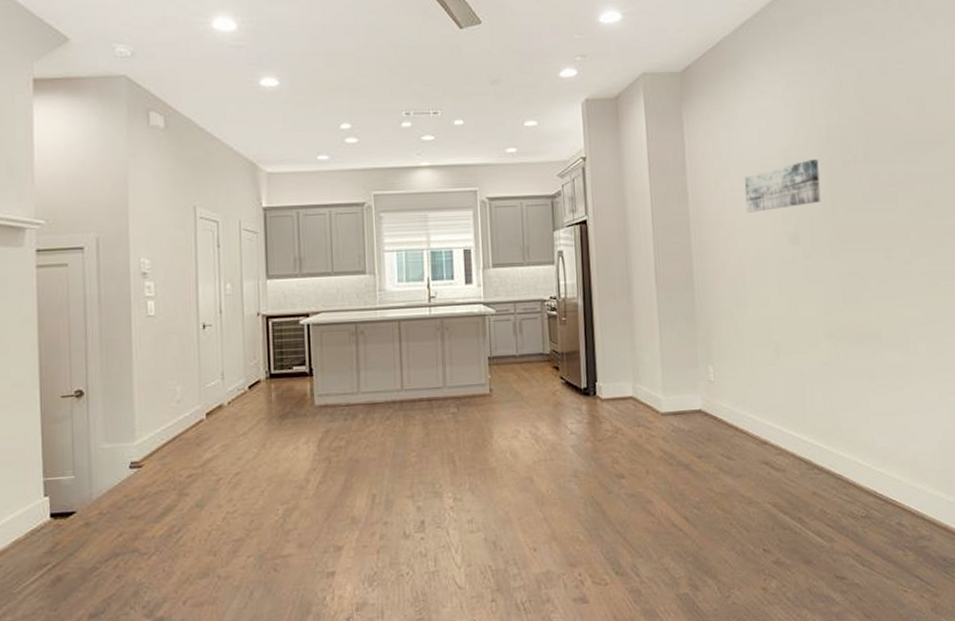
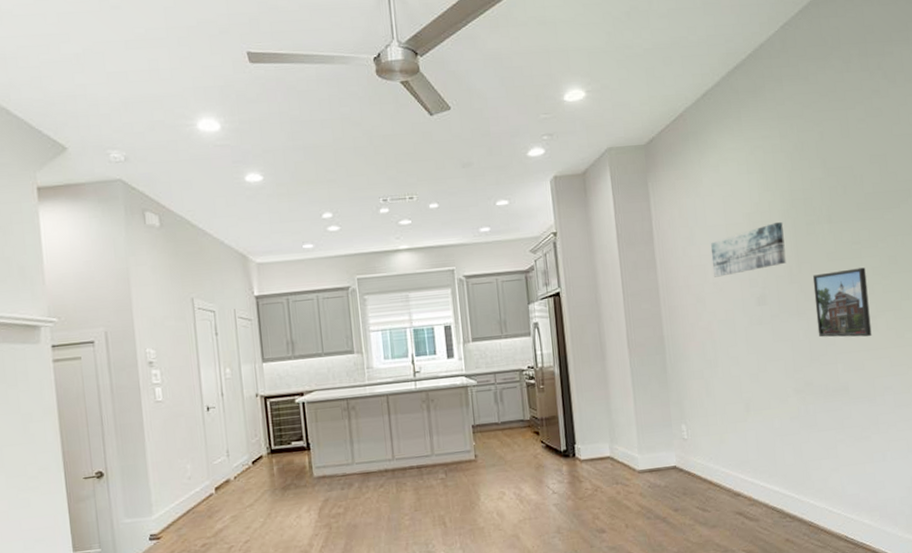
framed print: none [847,210,906,283] -> present [812,267,872,337]

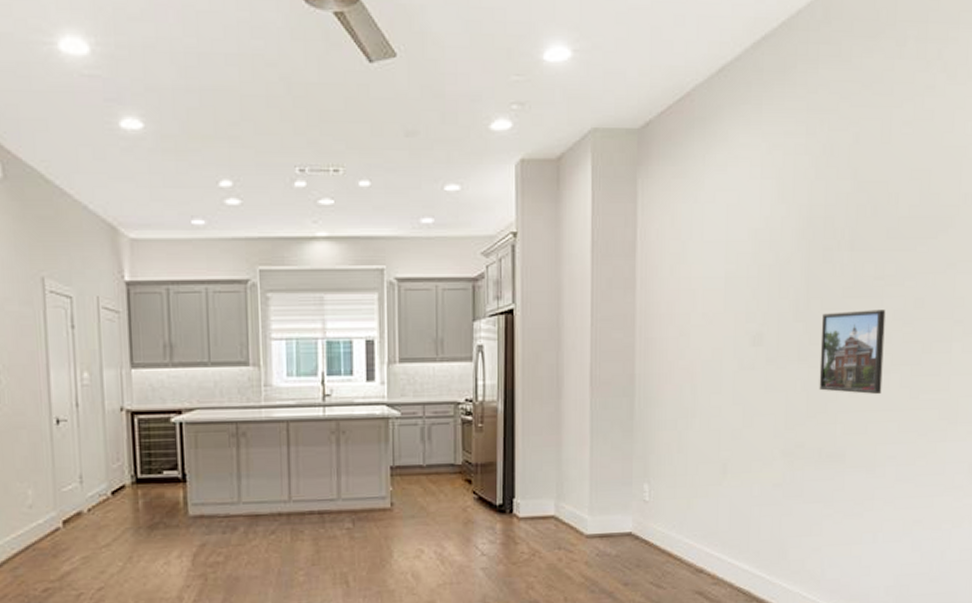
wall art: present [711,222,786,277] -> none [703,244,795,306]

